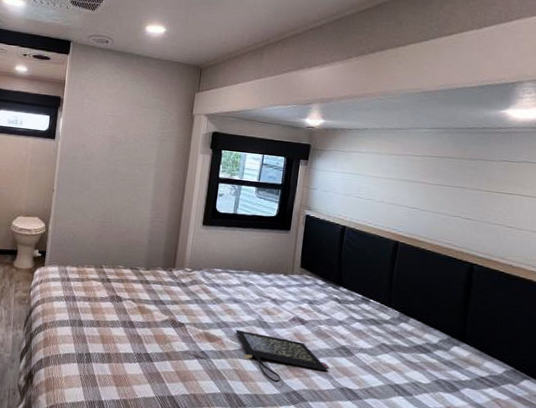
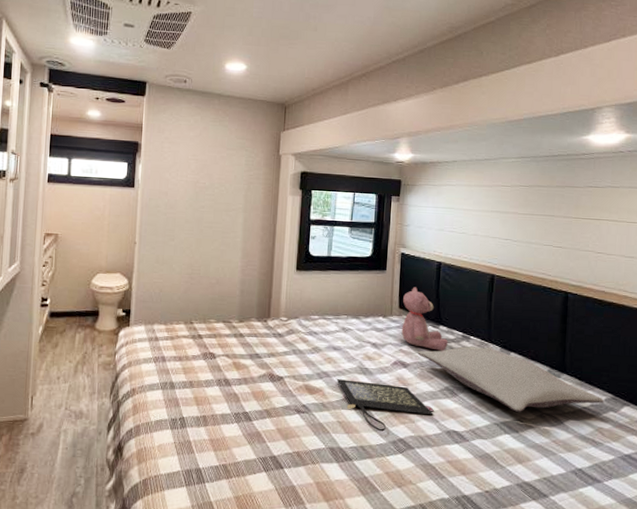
teddy bear: none [301,248,347,312] -> present [401,287,448,351]
pillow: none [316,308,503,377] -> present [417,346,604,413]

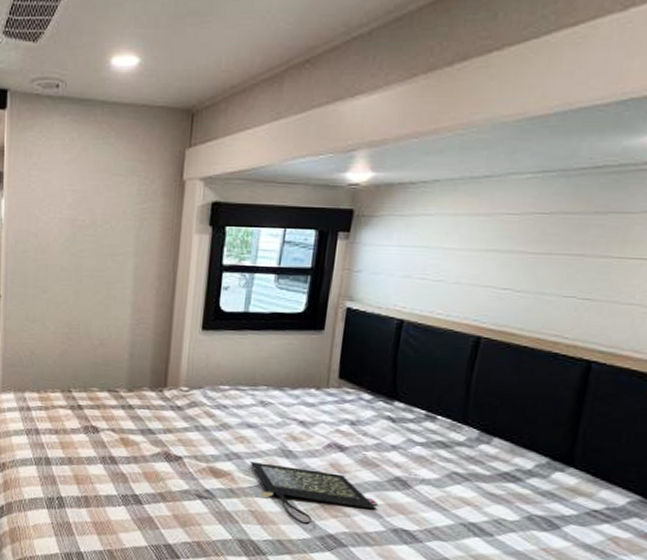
teddy bear: present [401,287,448,351] -> none [340,351,405,433]
pillow: present [417,346,604,413] -> none [360,428,626,513]

